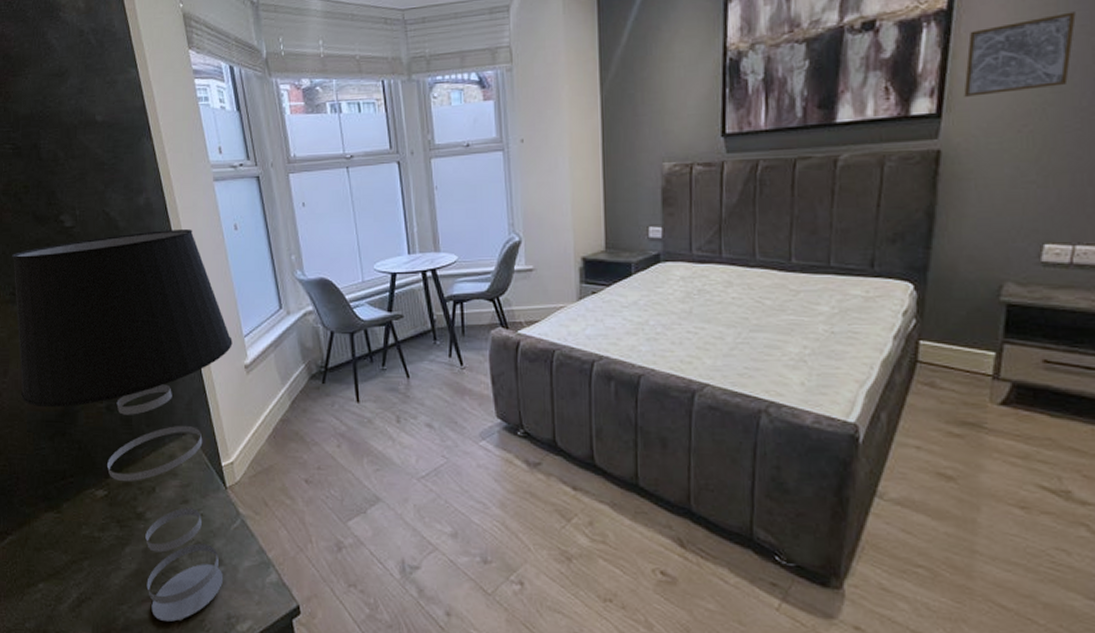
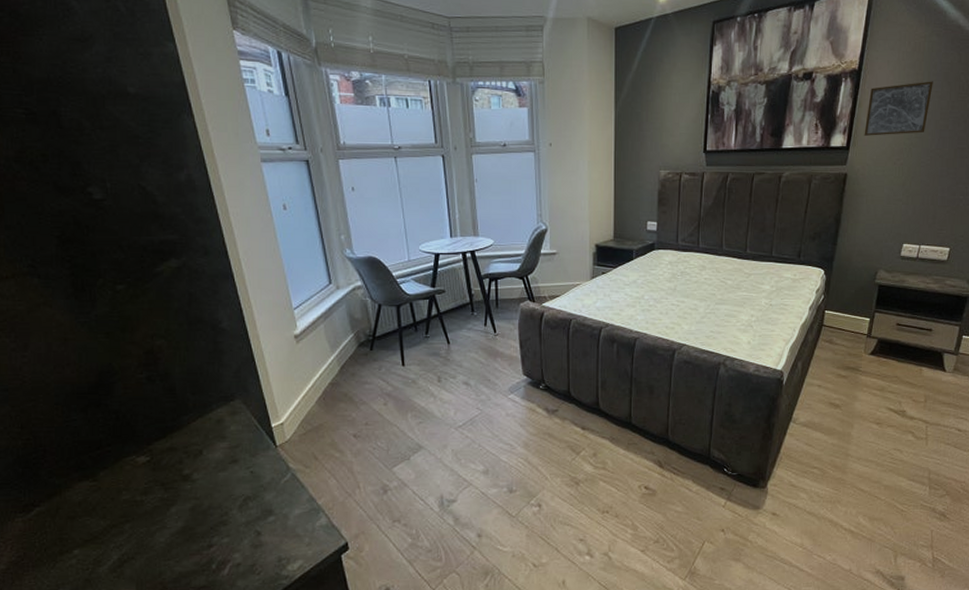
table lamp: present [12,229,233,622] -> none [29,207,282,570]

